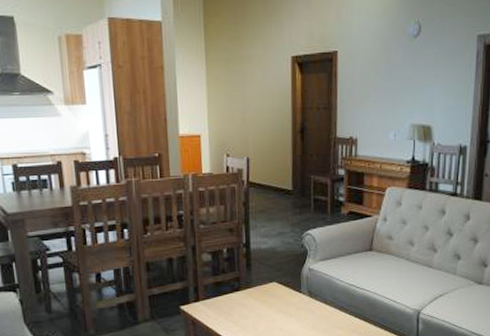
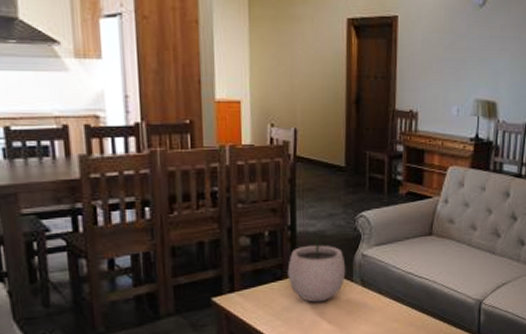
plant pot: none [243,249,295,311] -> present [287,232,346,303]

